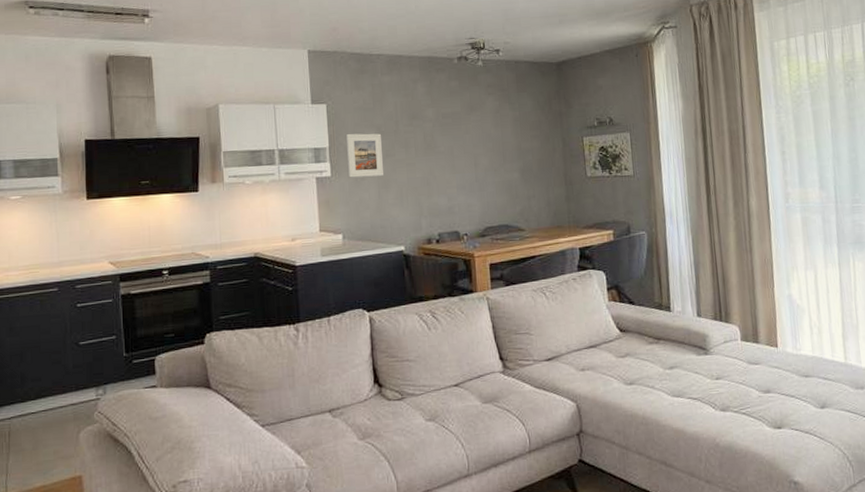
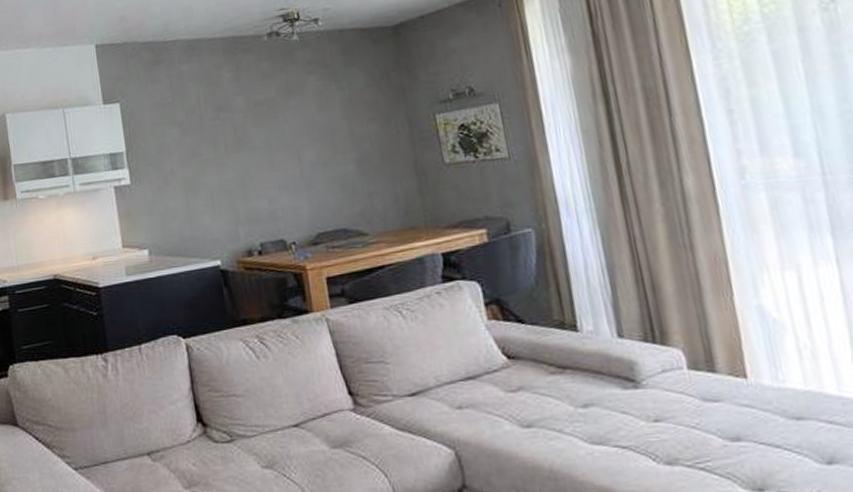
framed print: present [346,133,384,178] -> none [145,131,191,185]

